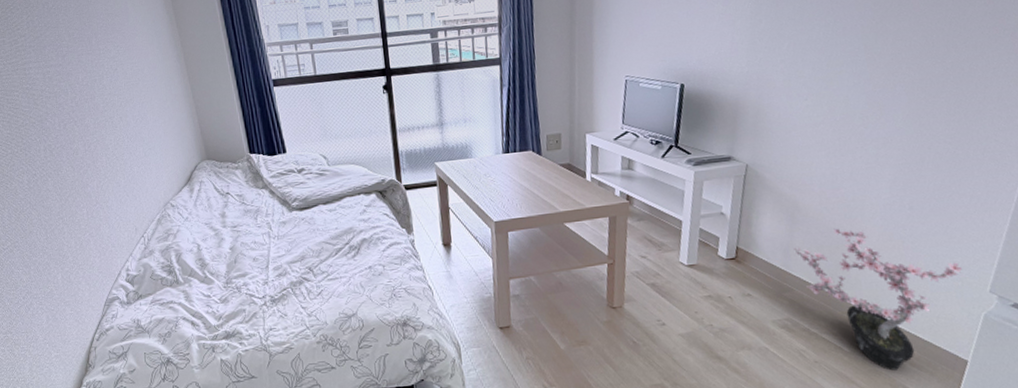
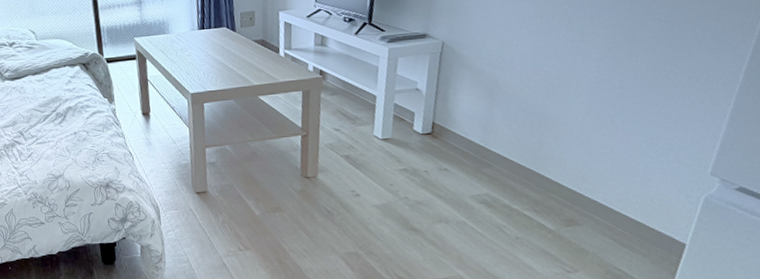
potted plant: present [792,228,962,371] -> none [491,106,679,250]

